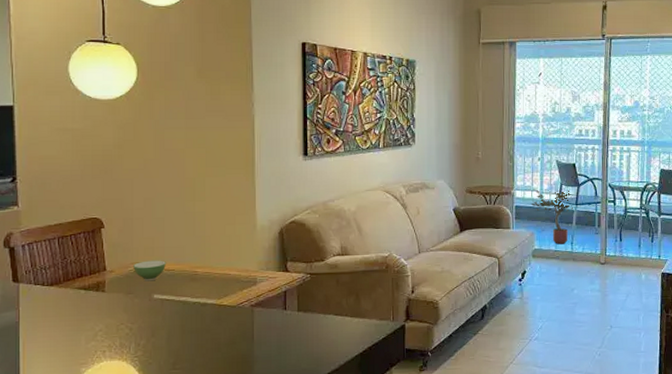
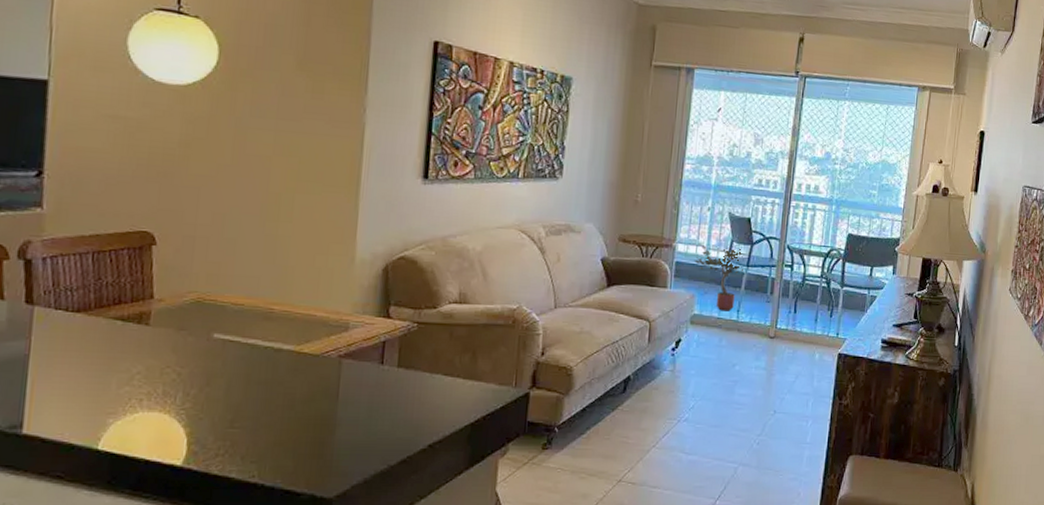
bowl: present [133,260,167,282] -> none [190,290,235,317]

